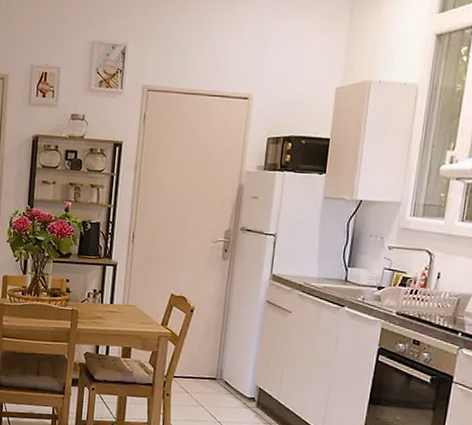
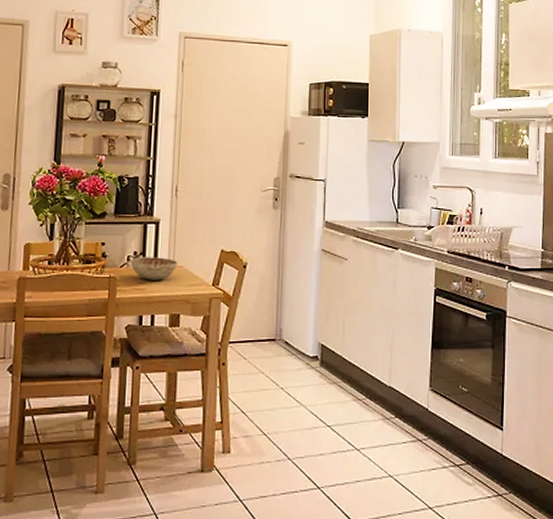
decorative bowl: none [90,294,132,317] -> present [131,257,178,280]

